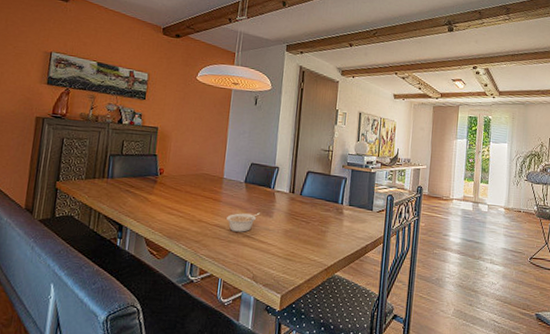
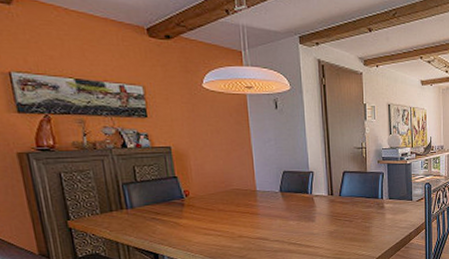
legume: present [227,212,260,232] -> none [268,219,302,241]

